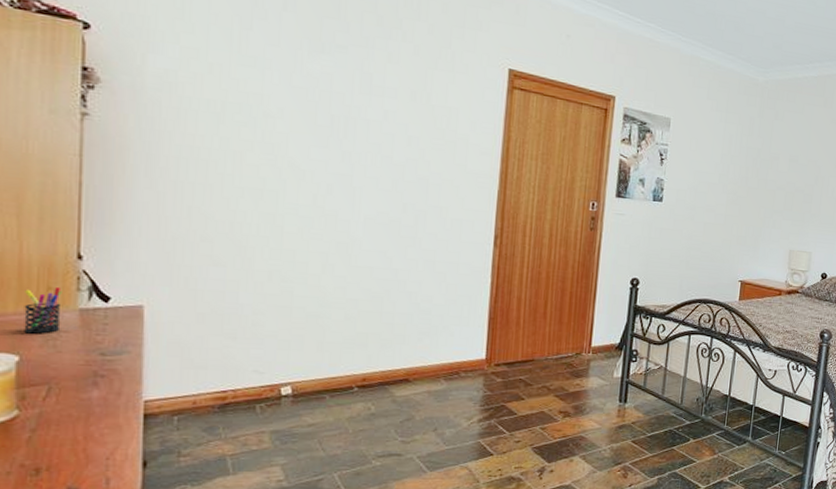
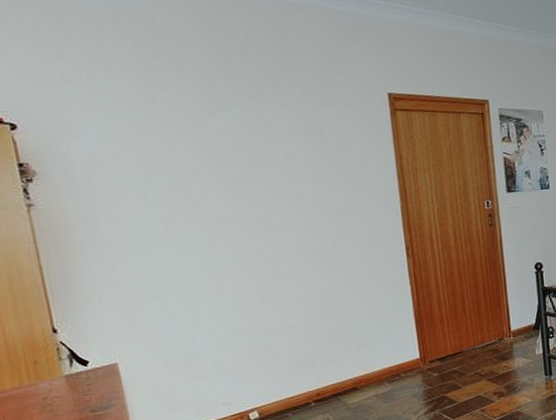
pen holder: present [24,286,62,334] -> none [16,359,53,404]

